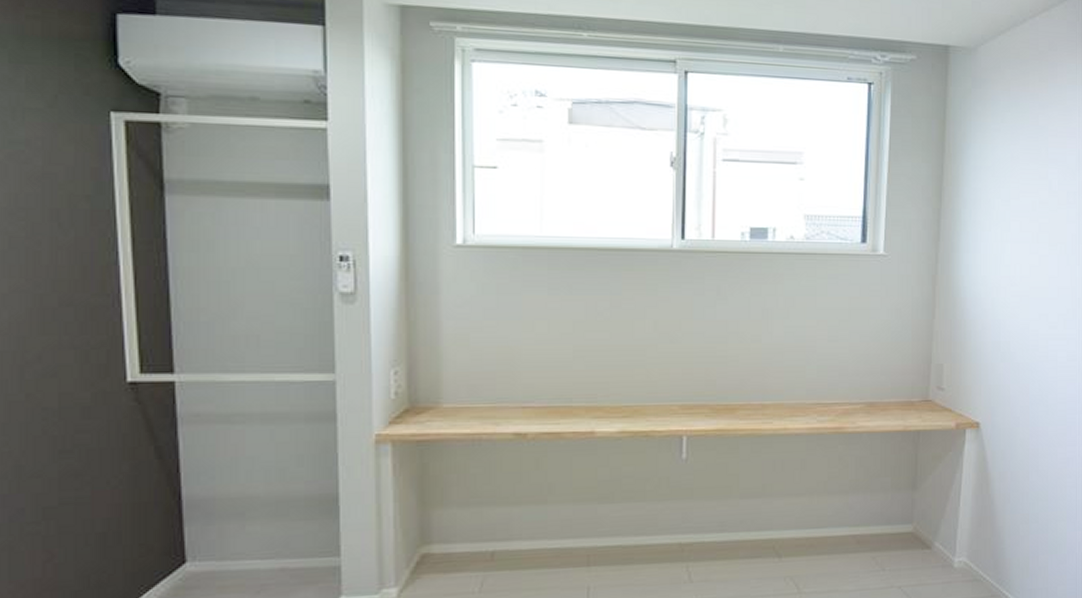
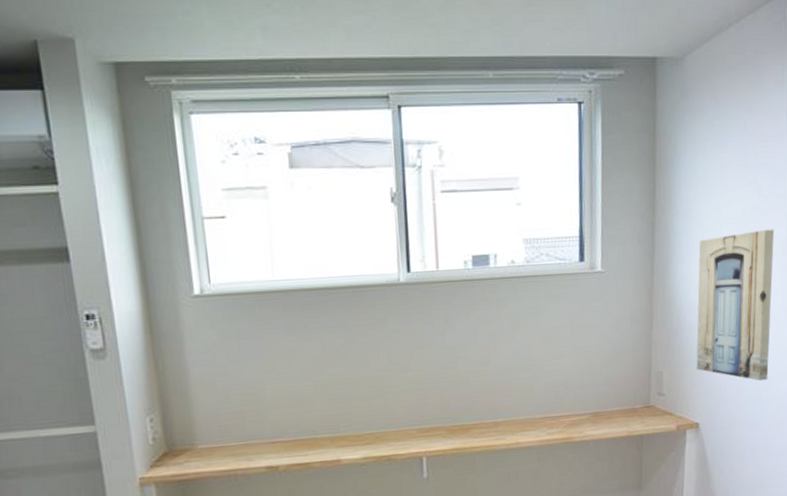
wall art: none [979,225,1064,382] -> present [696,229,775,381]

